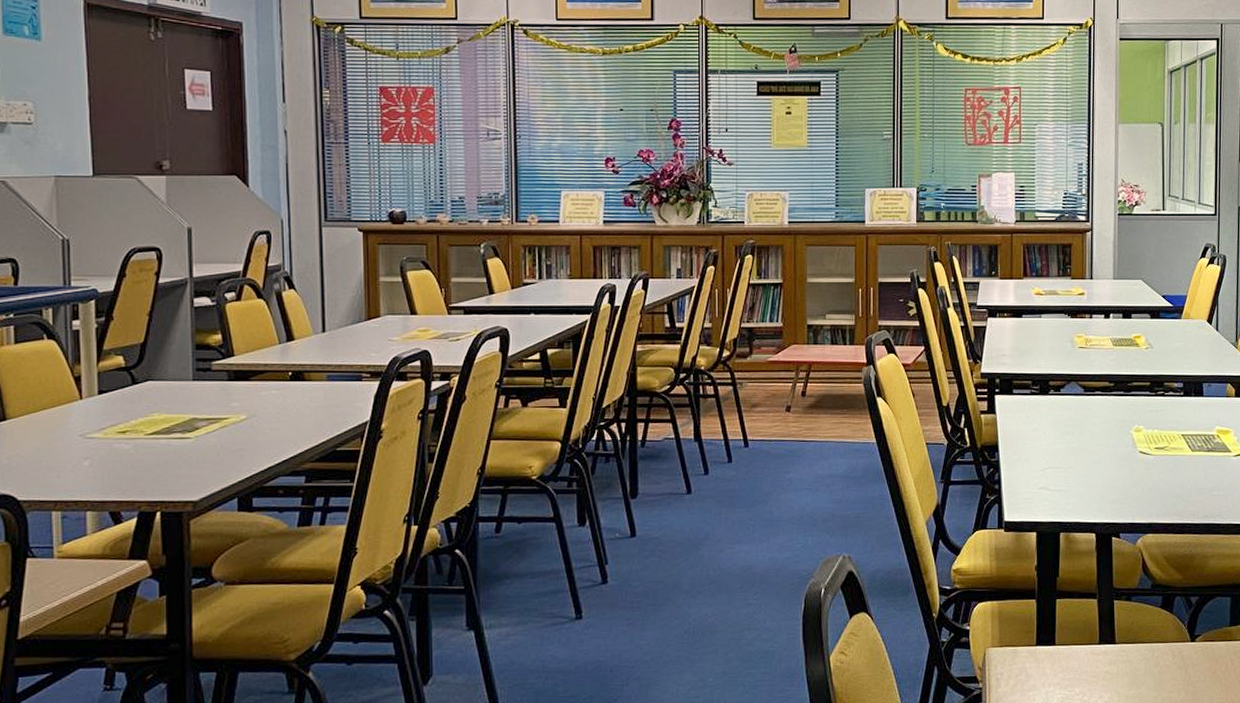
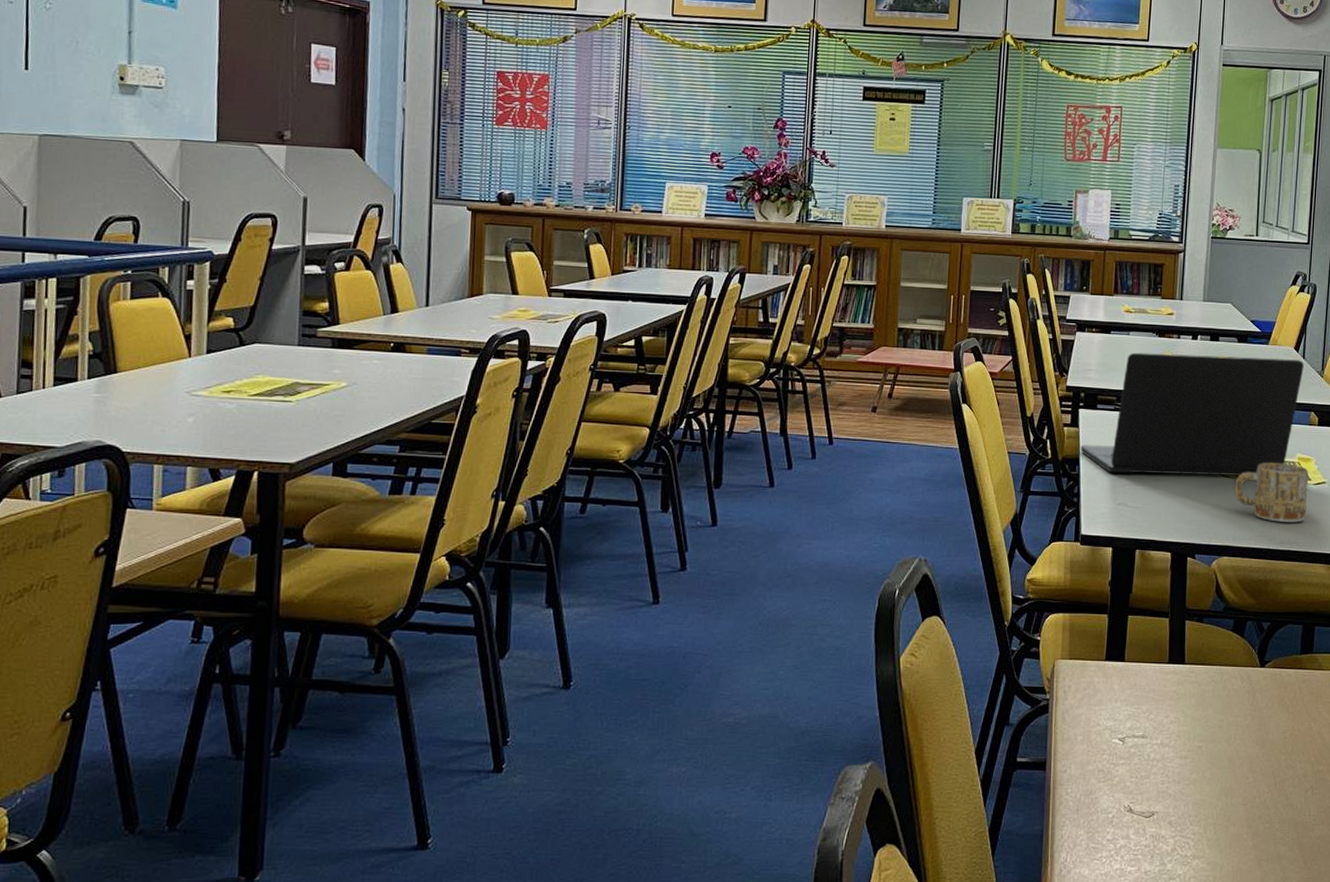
laptop: none [998,332,1218,458] -> present [1080,352,1304,476]
mug: none [1155,437,1229,496] -> present [1234,463,1309,522]

